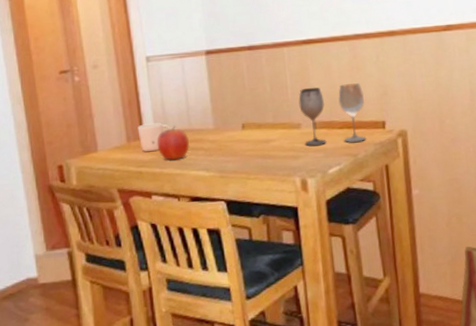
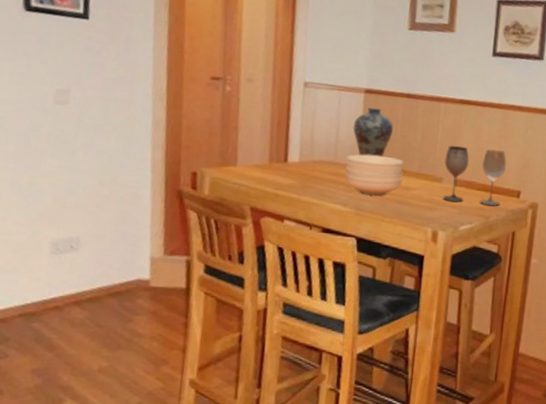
mug: present [137,122,171,152] -> none [281,148,316,177]
fruit: present [157,126,190,161] -> none [299,156,332,189]
bowl: none [199,113,261,155] -> present [344,154,405,195]
vase: none [200,66,242,117] -> present [353,107,394,157]

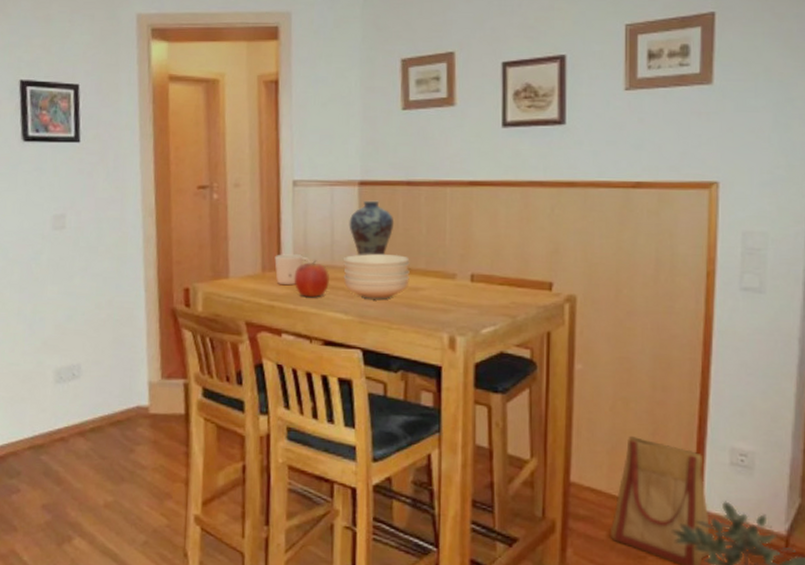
mug: none [281,148,316,177] -> present [274,254,311,286]
fruit: none [299,156,332,189] -> present [294,260,330,298]
wineglass: present [443,145,507,206] -> none [457,234,531,303]

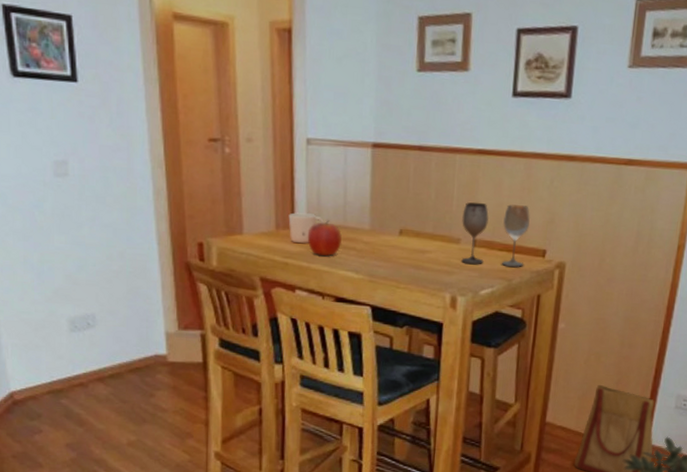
bowl: present [342,254,410,299] -> none [355,216,419,260]
vase: present [349,200,394,256] -> none [361,163,405,219]
wineglass: none [457,234,531,303] -> present [461,202,530,268]

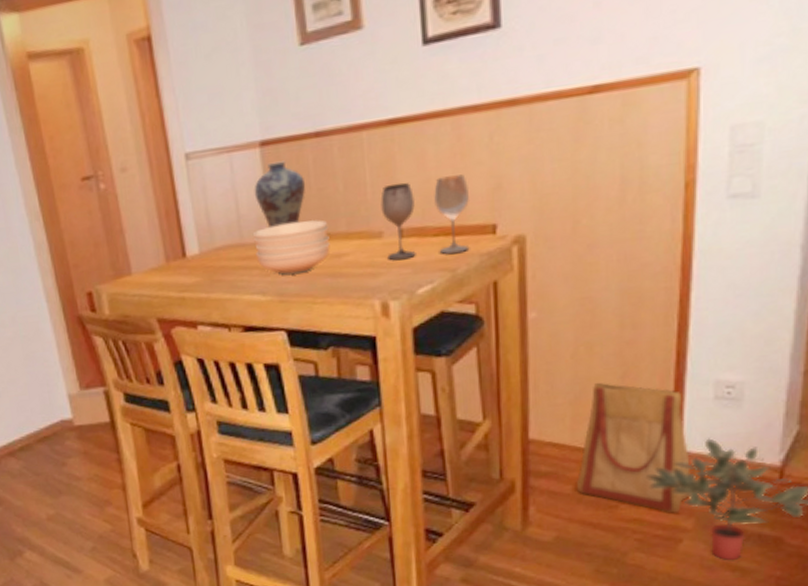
mug: present [288,212,324,244] -> none [177,236,218,274]
fruit: present [307,220,342,256] -> none [201,240,242,283]
bowl: none [355,216,419,260] -> present [252,220,330,275]
vase: none [361,163,405,219] -> present [254,160,306,227]

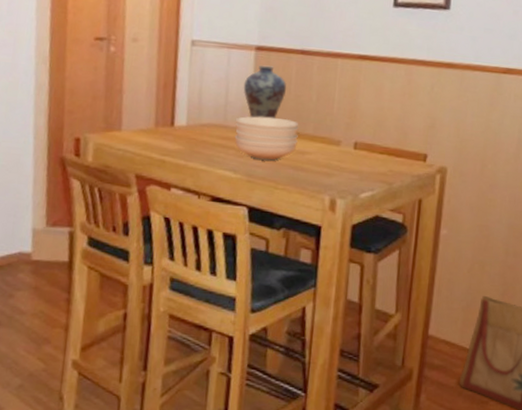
wineglass: present [380,174,470,260] -> none [341,105,411,171]

